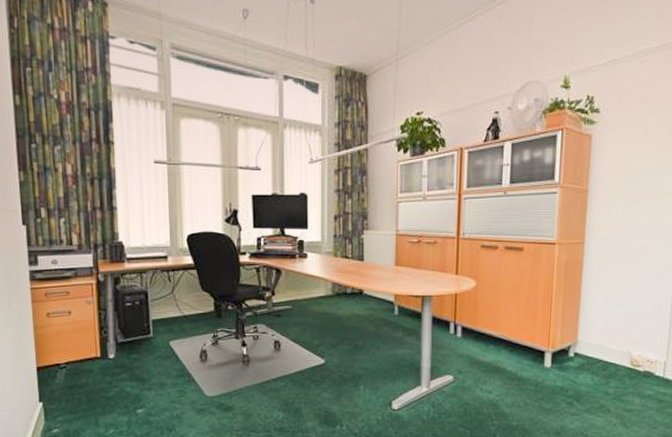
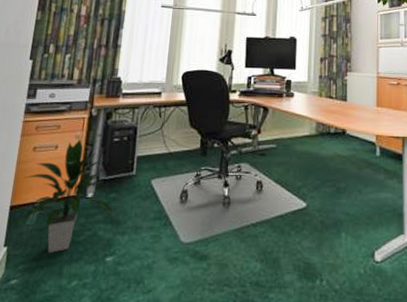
indoor plant: none [44,303,139,407] -> present [17,138,115,253]

